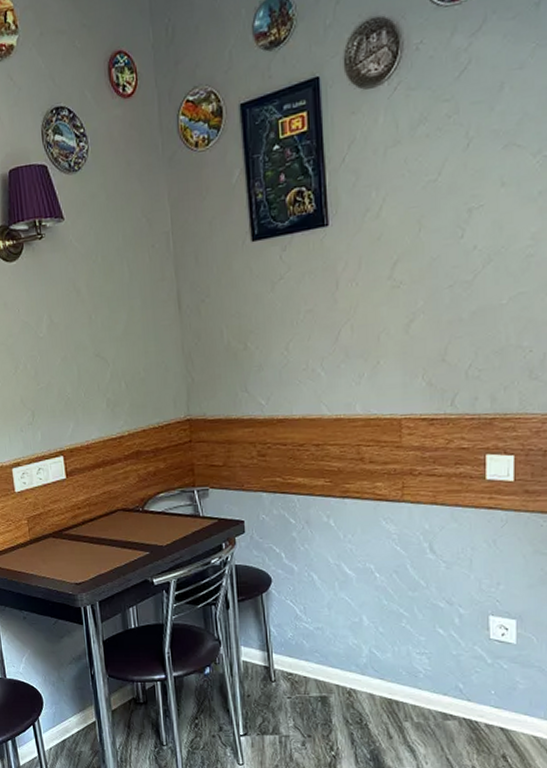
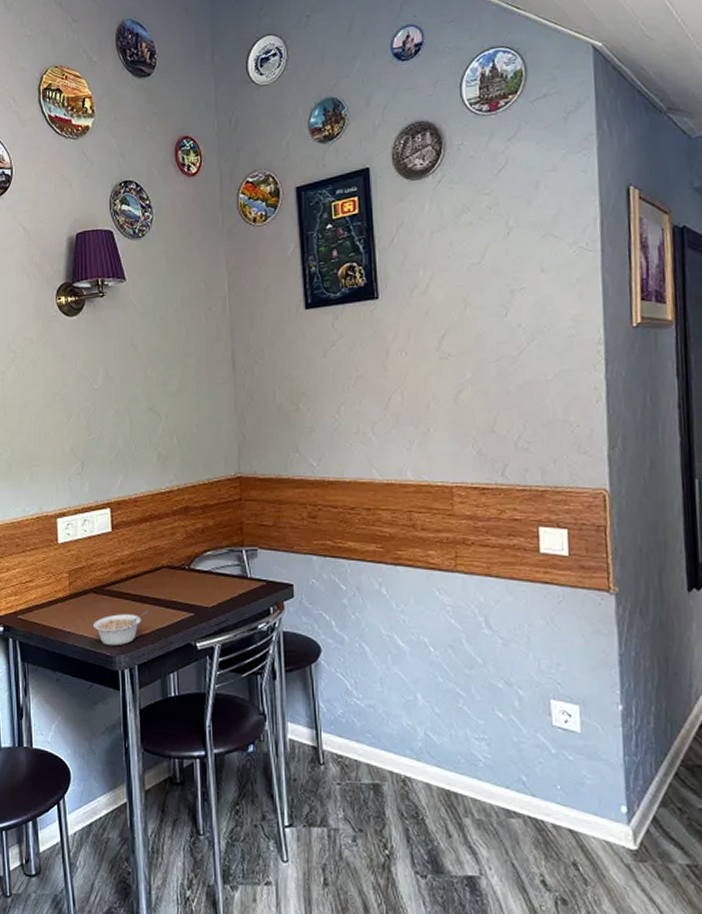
legume: none [54,551,107,586] -> present [93,610,149,646]

